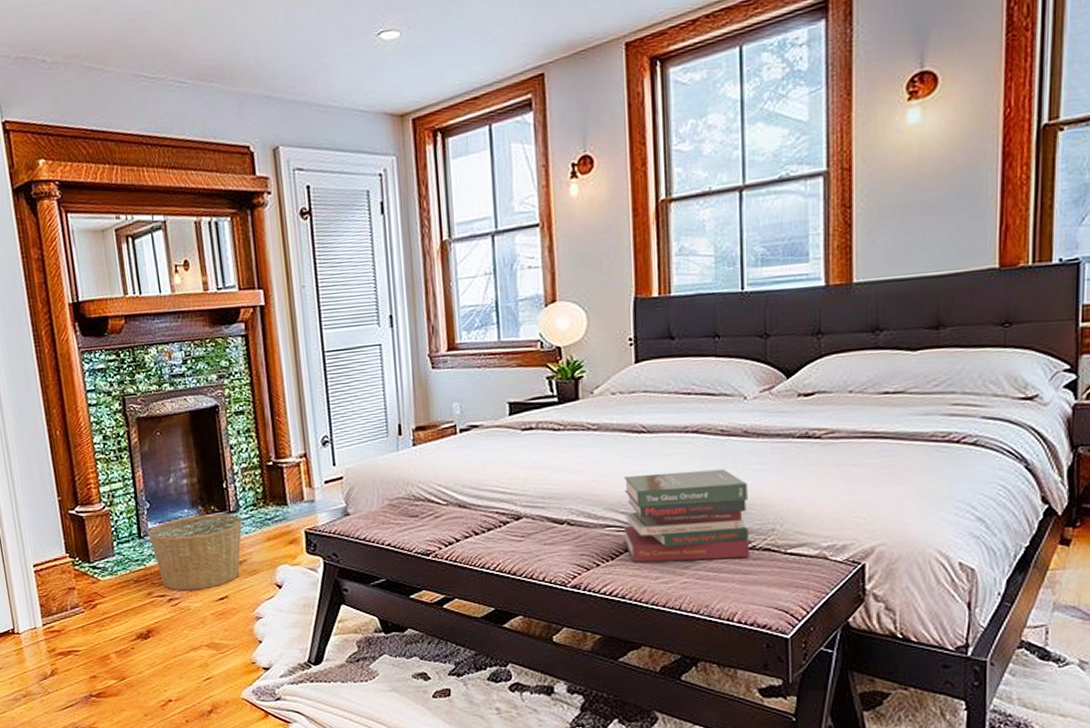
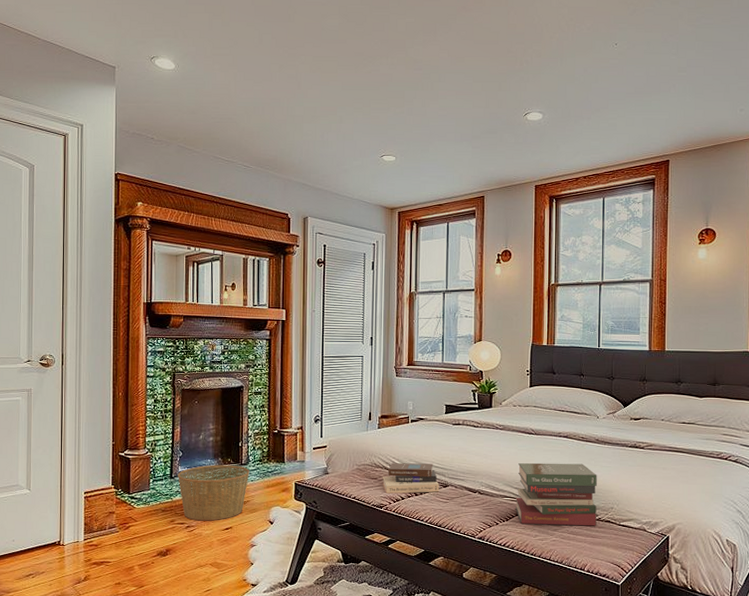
books: none [426,488,510,537] -> present [383,463,440,494]

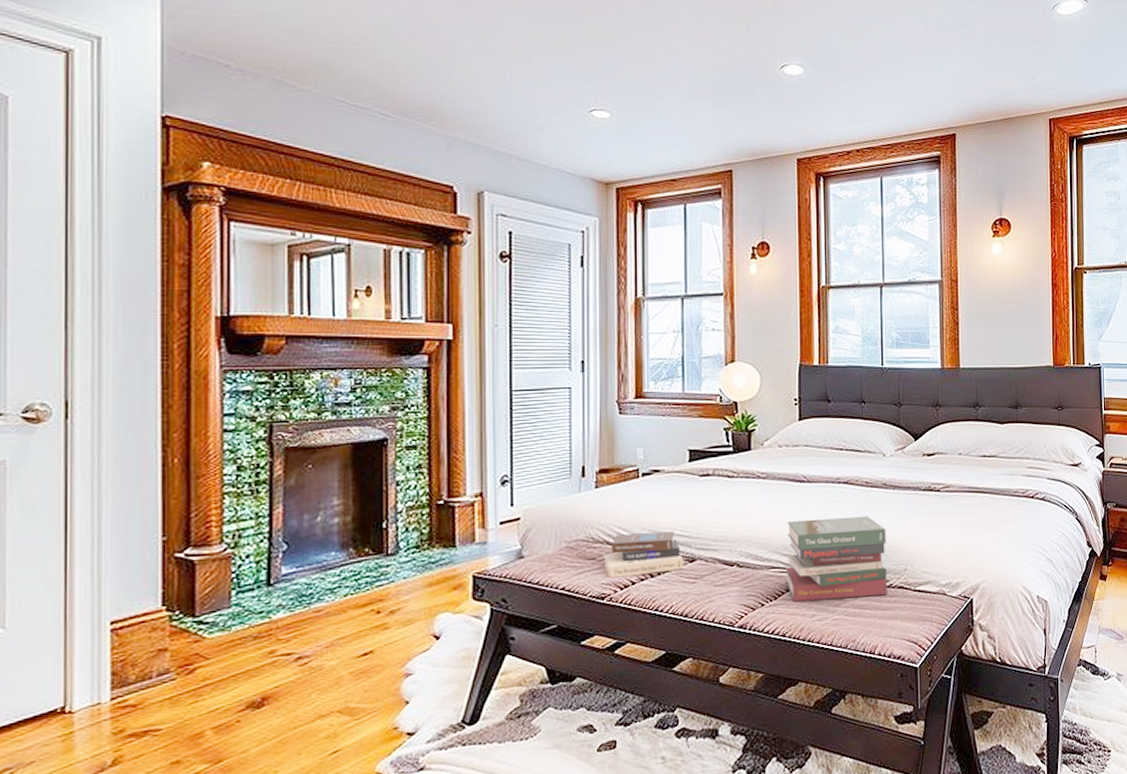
basket: present [178,465,250,521] -> none [280,557,400,648]

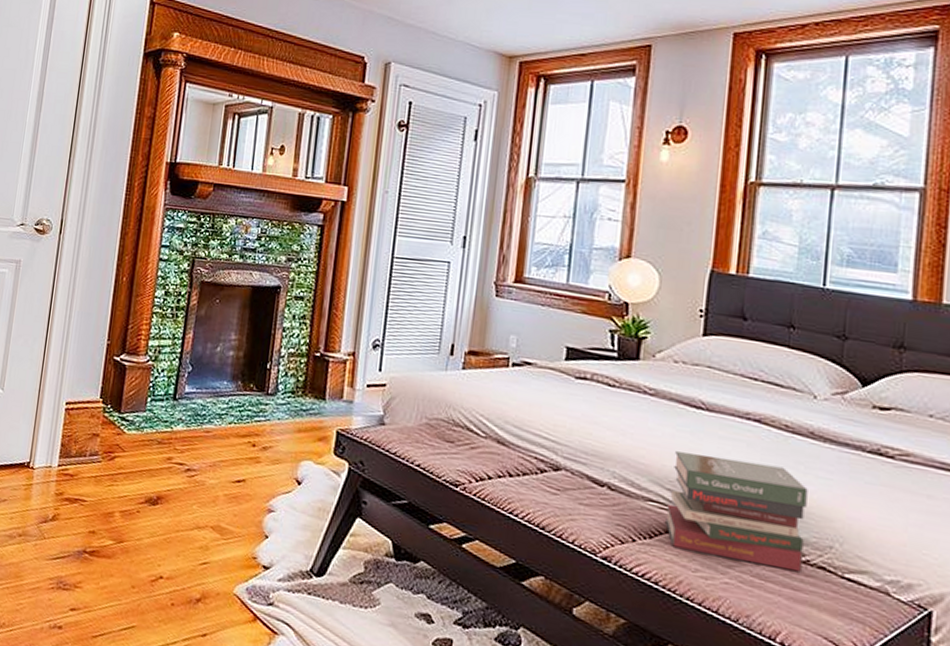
books: present [604,531,684,579] -> none [461,422,548,477]

